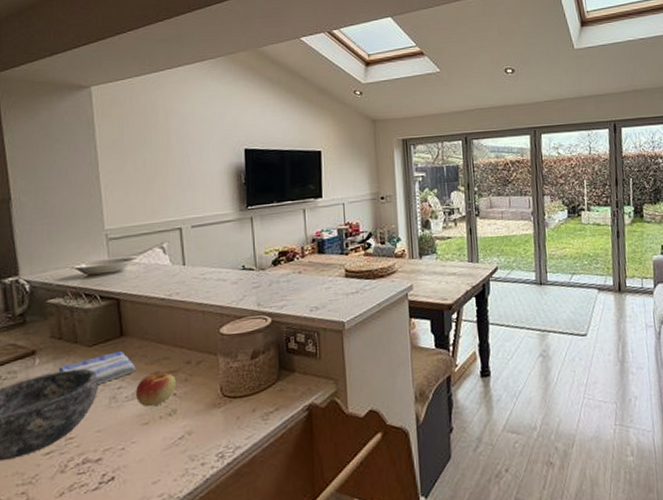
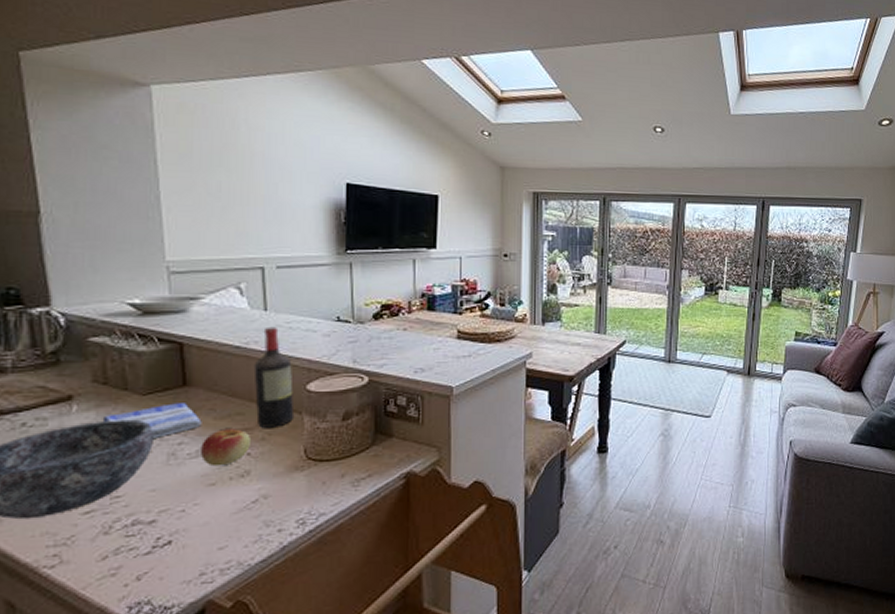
wine bottle: none [176,278,211,370] -> present [253,326,295,428]

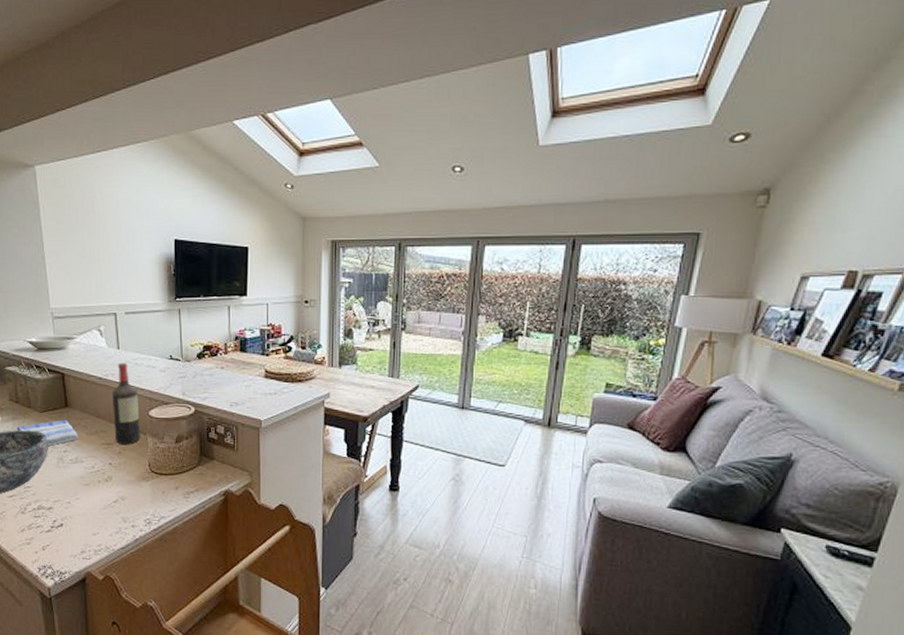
apple: present [199,429,250,467] -> none [78,443,111,471]

